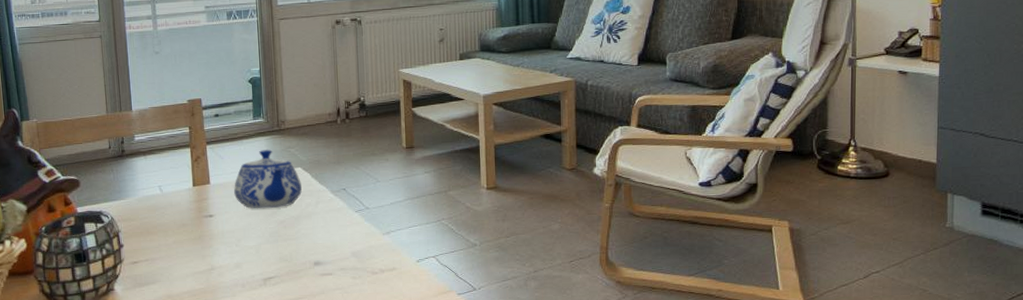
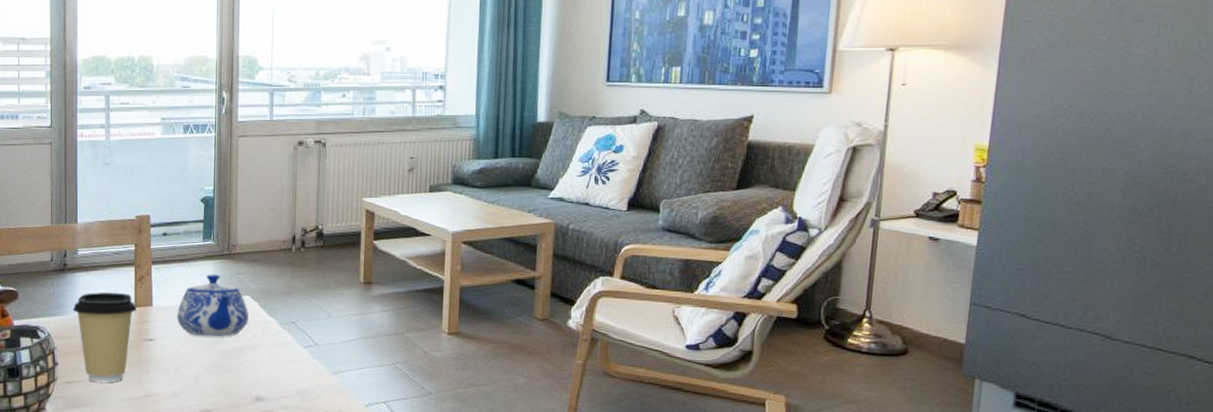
coffee cup: none [133,173,195,260] -> present [72,292,137,383]

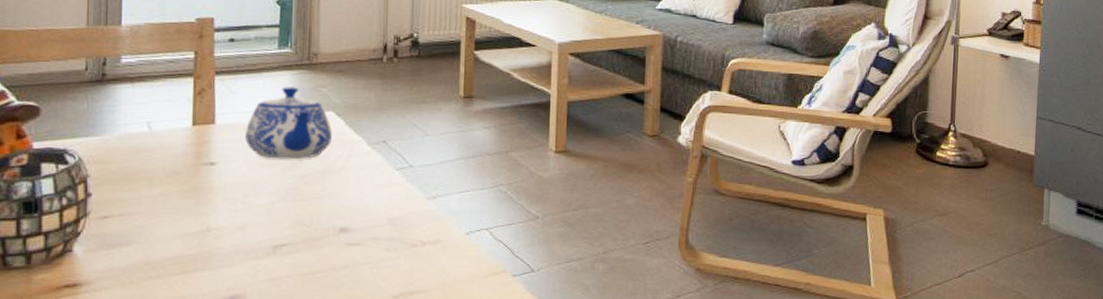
coffee cup: present [72,292,137,383] -> none [112,107,195,216]

